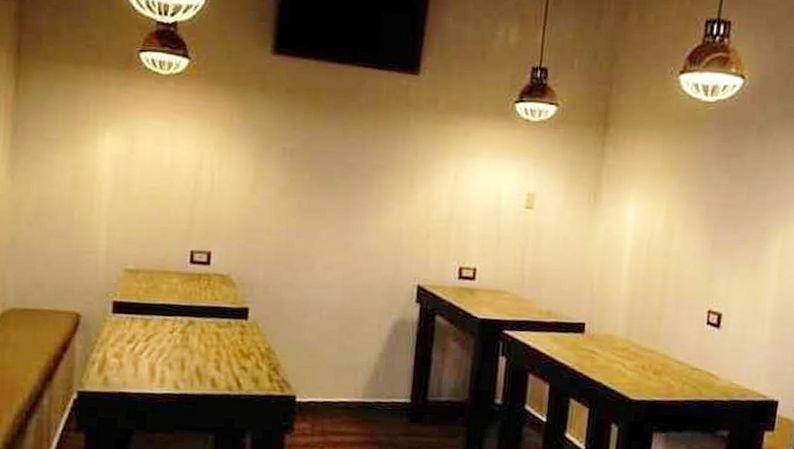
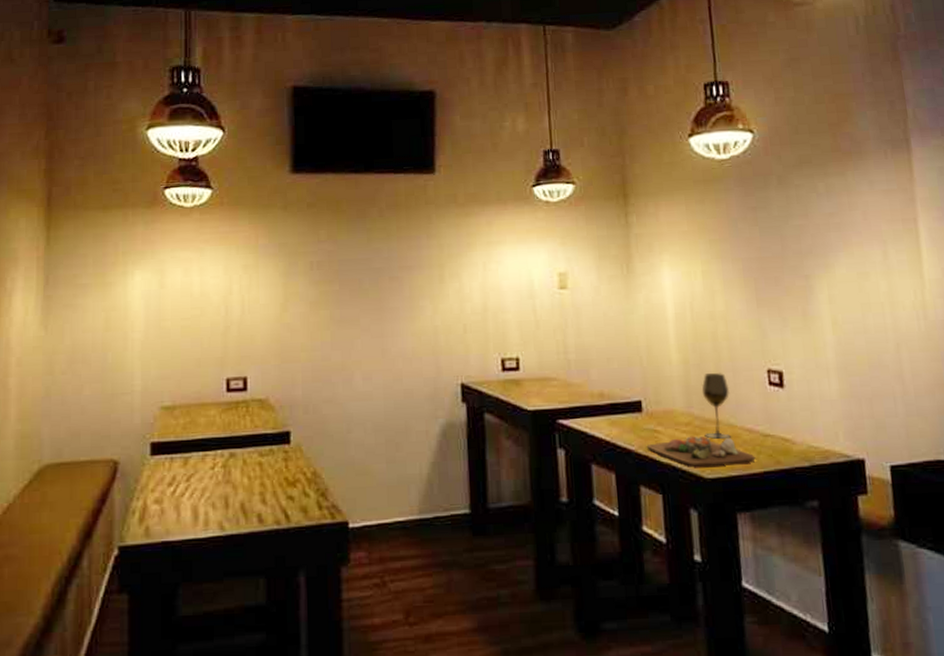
food platter: none [582,360,680,391] -> present [646,436,756,467]
wineglass: none [638,305,670,367] -> present [701,372,731,439]

